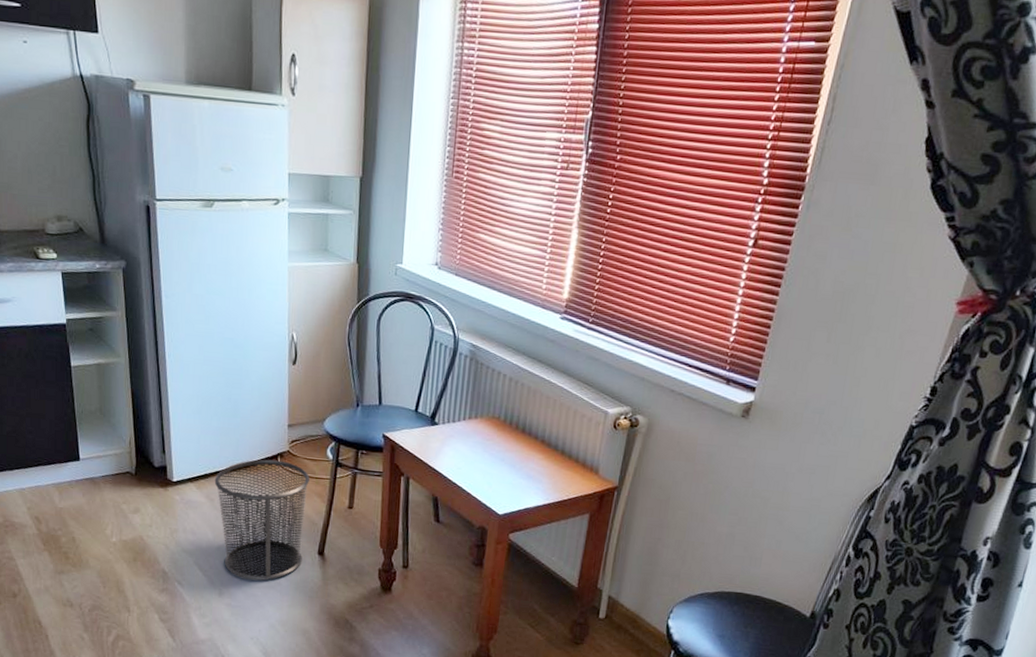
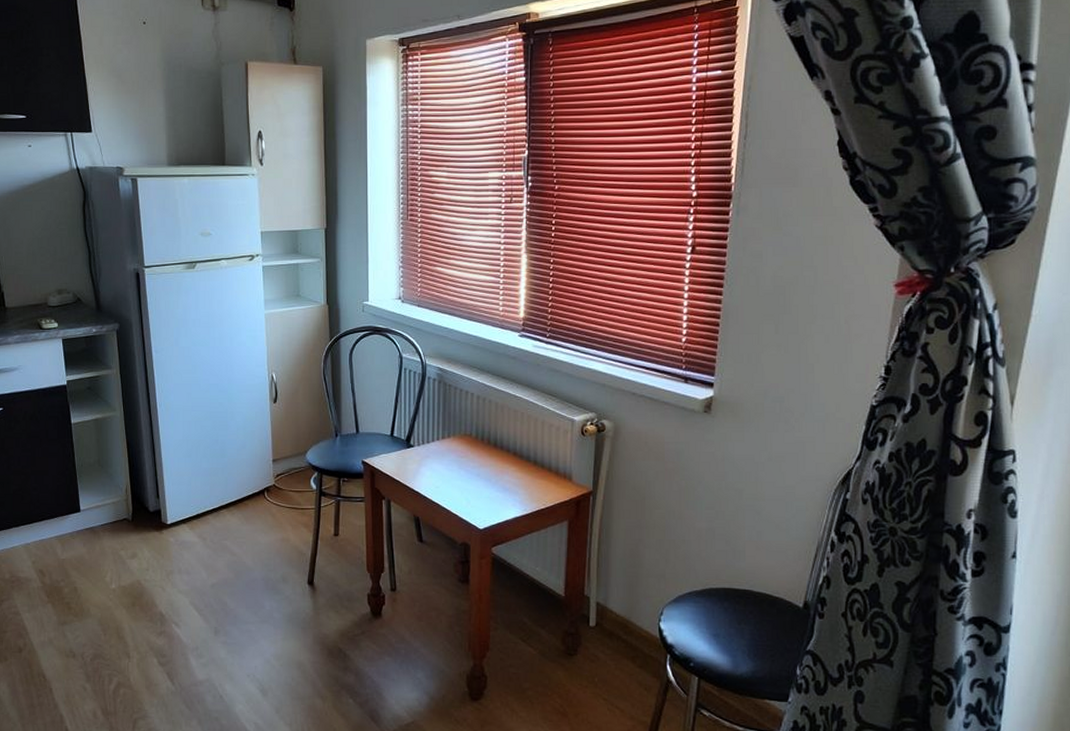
waste bin: present [214,459,309,581] -> none [206,495,295,616]

